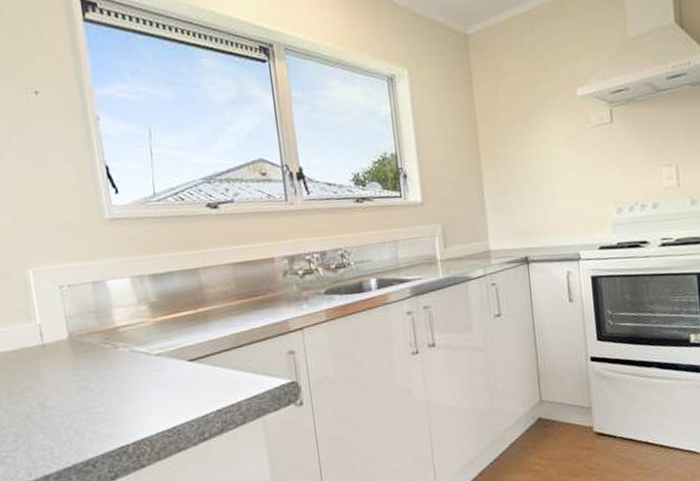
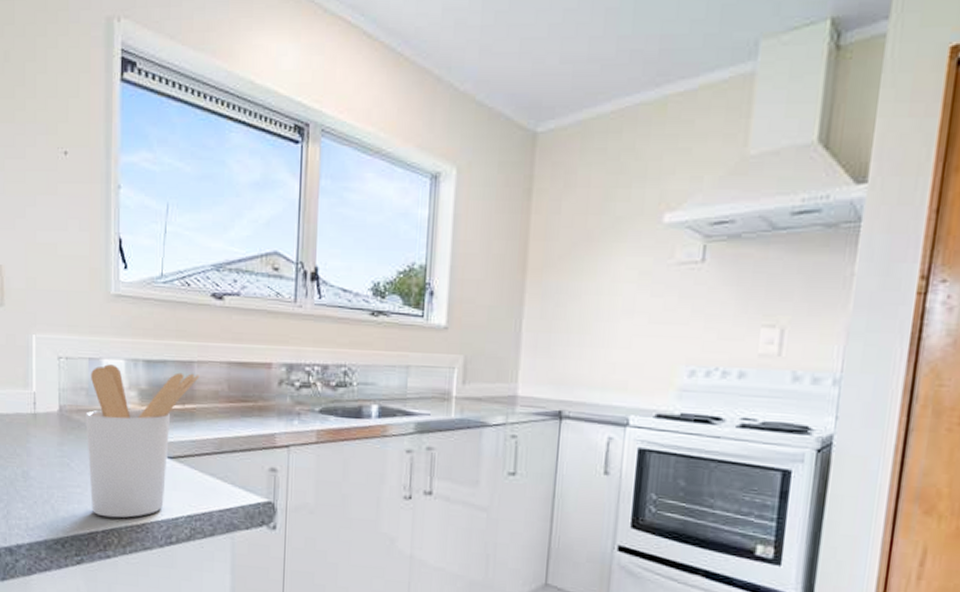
utensil holder: none [96,279,207,430] -> present [85,364,200,518]

